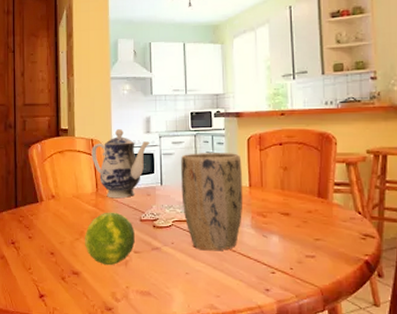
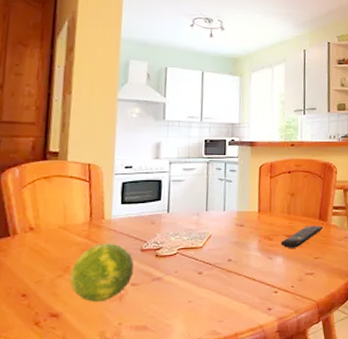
teapot: present [91,129,149,198] -> none [87,154,158,227]
plant pot: present [181,153,243,251] -> none [189,180,253,277]
remote control: none [275,202,323,227] -> present [281,225,323,248]

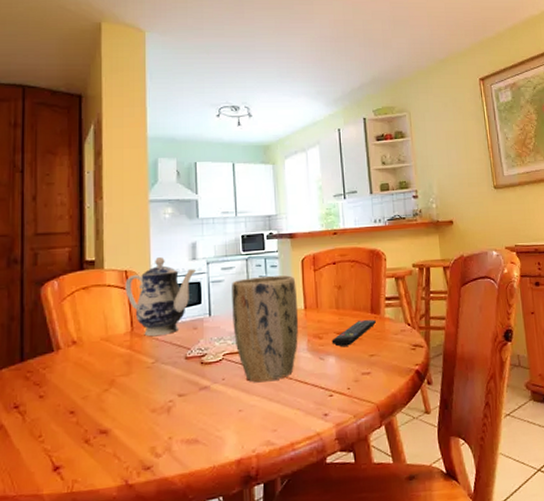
fruit: present [70,243,134,303] -> none [116,352,179,417]
teapot: none [87,154,158,227] -> present [125,257,196,336]
plant pot: none [189,180,253,277] -> present [232,275,299,383]

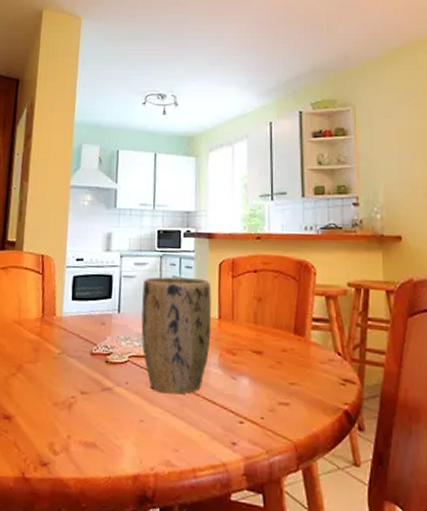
teapot: present [125,257,196,336] -> none [40,245,109,326]
remote control: present [331,319,376,347] -> none [246,339,299,368]

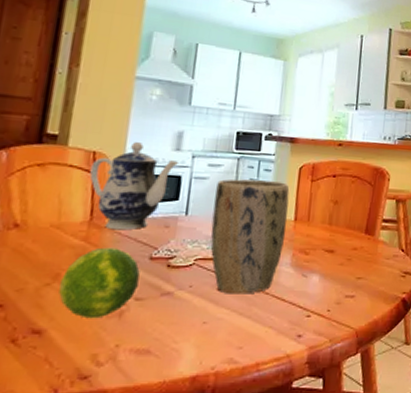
fruit: none [22,342,83,409] -> present [59,247,140,319]
teapot: none [40,245,109,326] -> present [89,142,178,229]

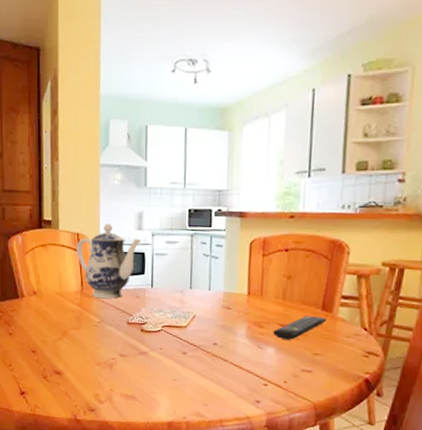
fruit: present [59,247,140,319] -> none [68,312,121,368]
plant pot: present [210,179,290,294] -> none [173,254,242,360]
remote control: none [318,239,369,265] -> present [273,315,326,340]

